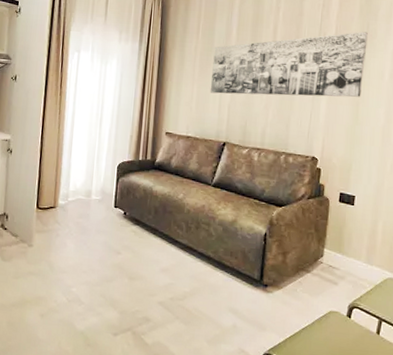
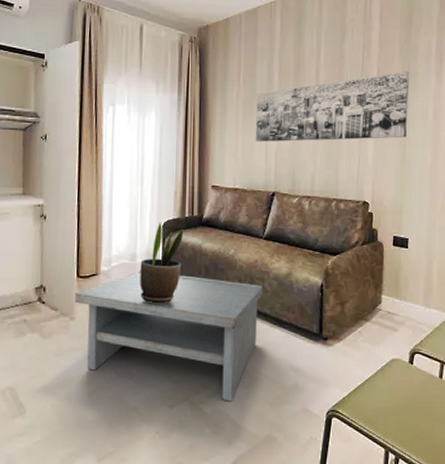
coffee table: none [33,207,209,336] -> present [74,271,263,402]
potted plant: none [93,164,137,239] -> present [139,223,184,303]

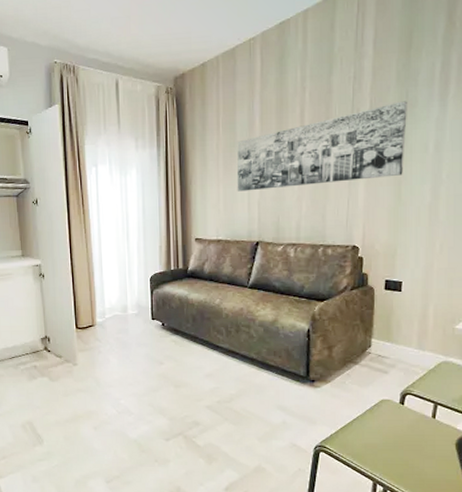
coffee table: present [74,271,263,402] -> none [75,321,250,436]
potted plant: present [139,223,184,303] -> none [131,276,170,350]

